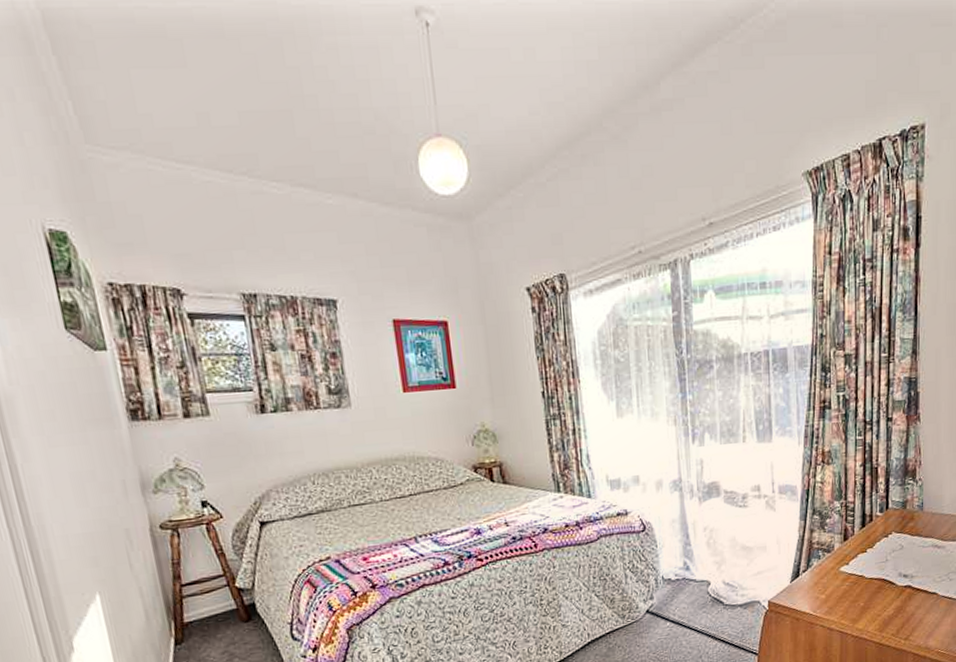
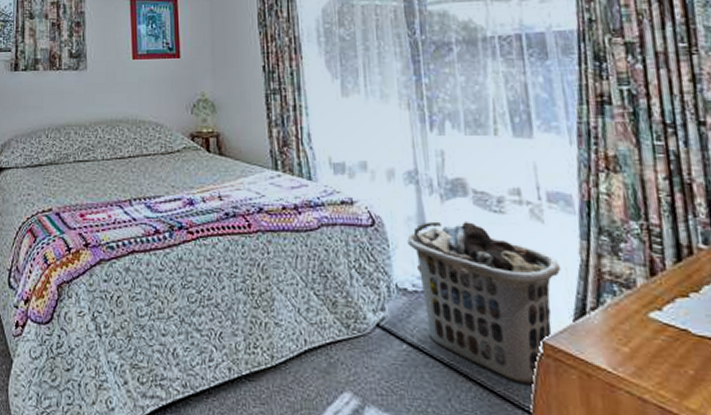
clothes hamper: none [672,517,784,635] -> present [407,221,560,384]

